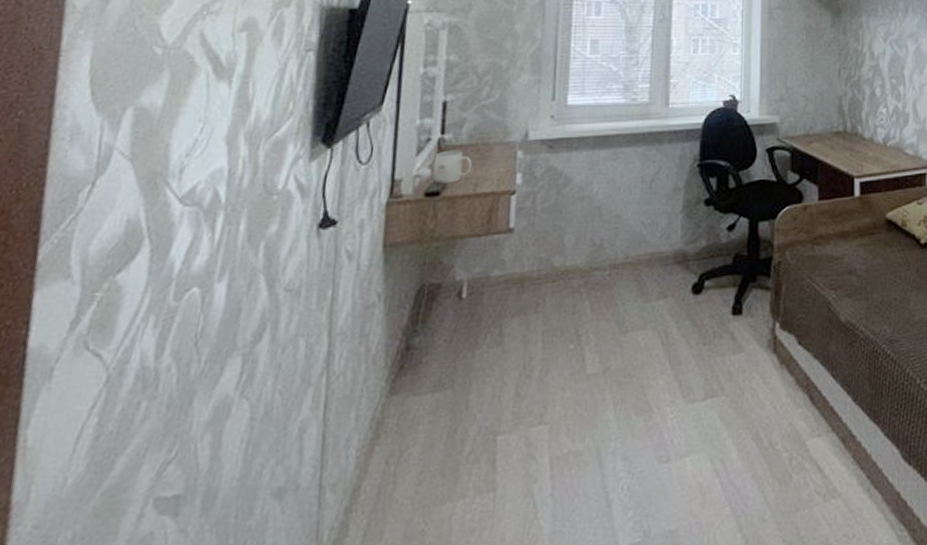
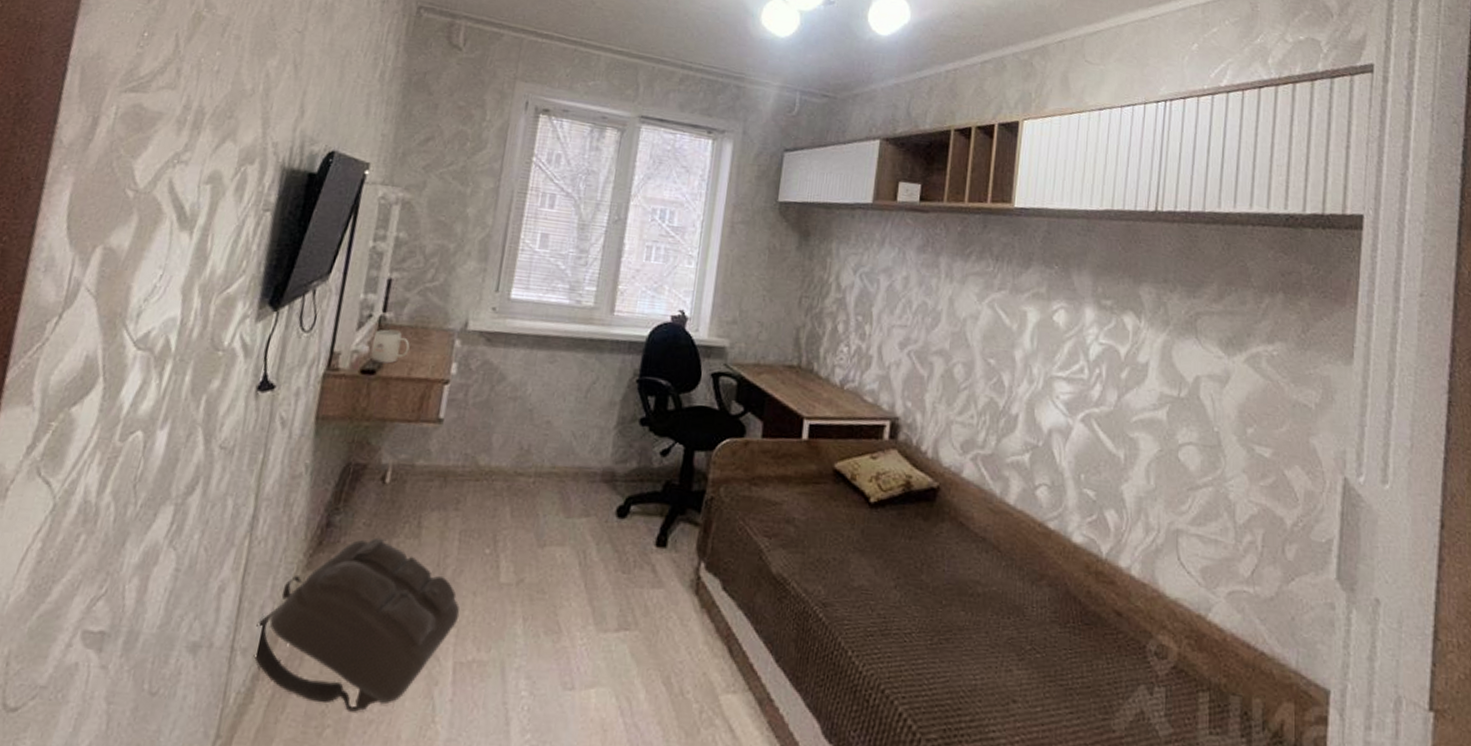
backpack: none [344,351,551,525] -> present [253,537,460,712]

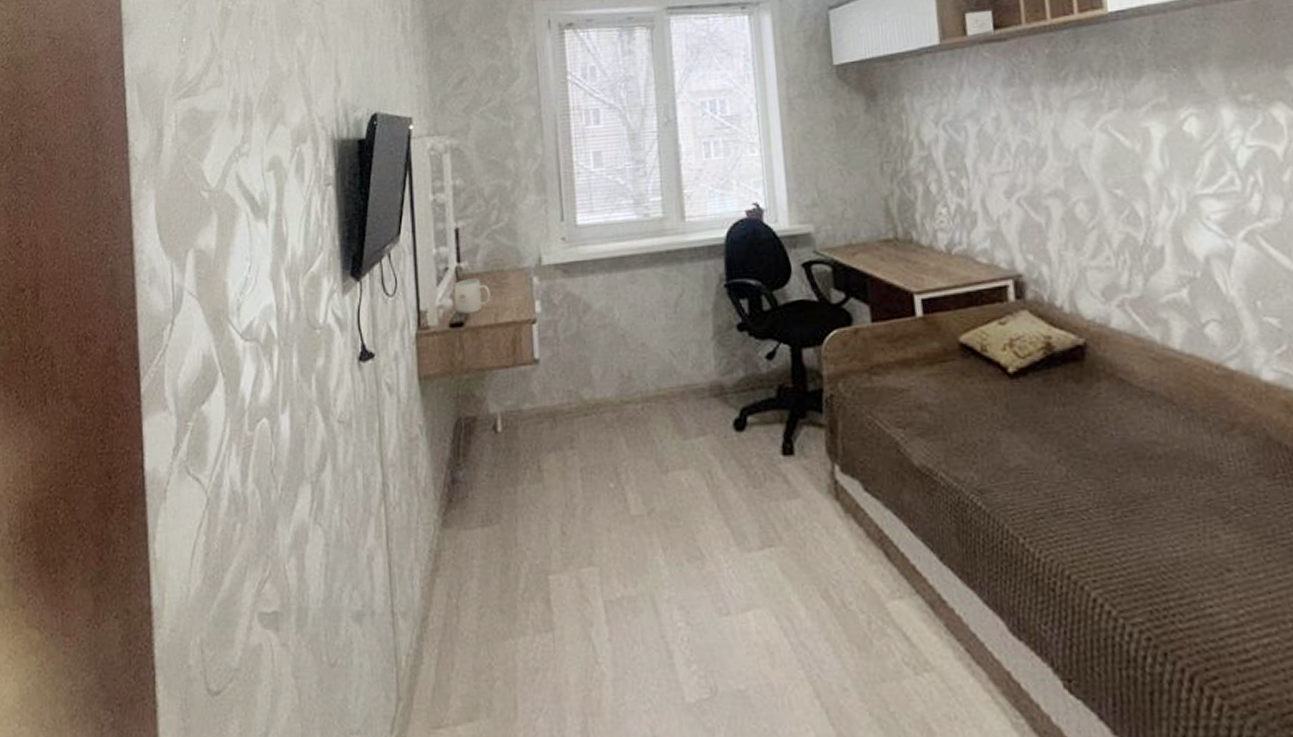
backpack: present [253,537,460,712] -> none [410,487,599,662]

